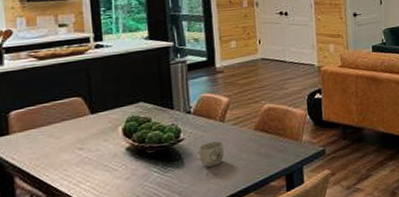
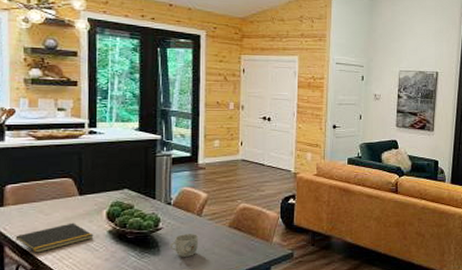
notepad: none [25,143,111,180] -> present [15,222,94,253]

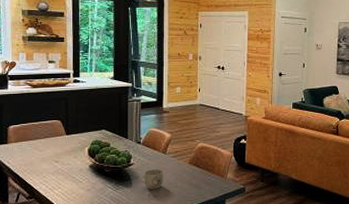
notepad: present [15,222,94,253] -> none [16,158,78,183]

